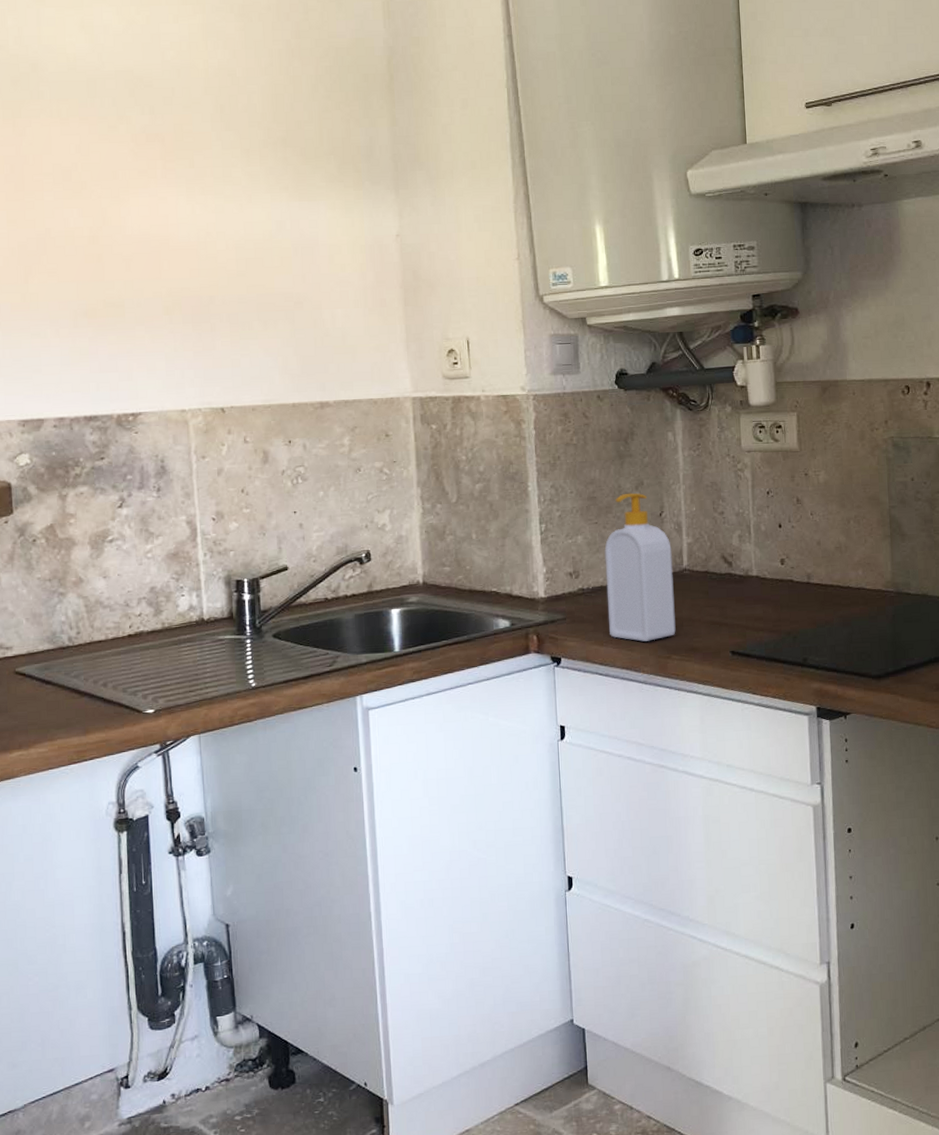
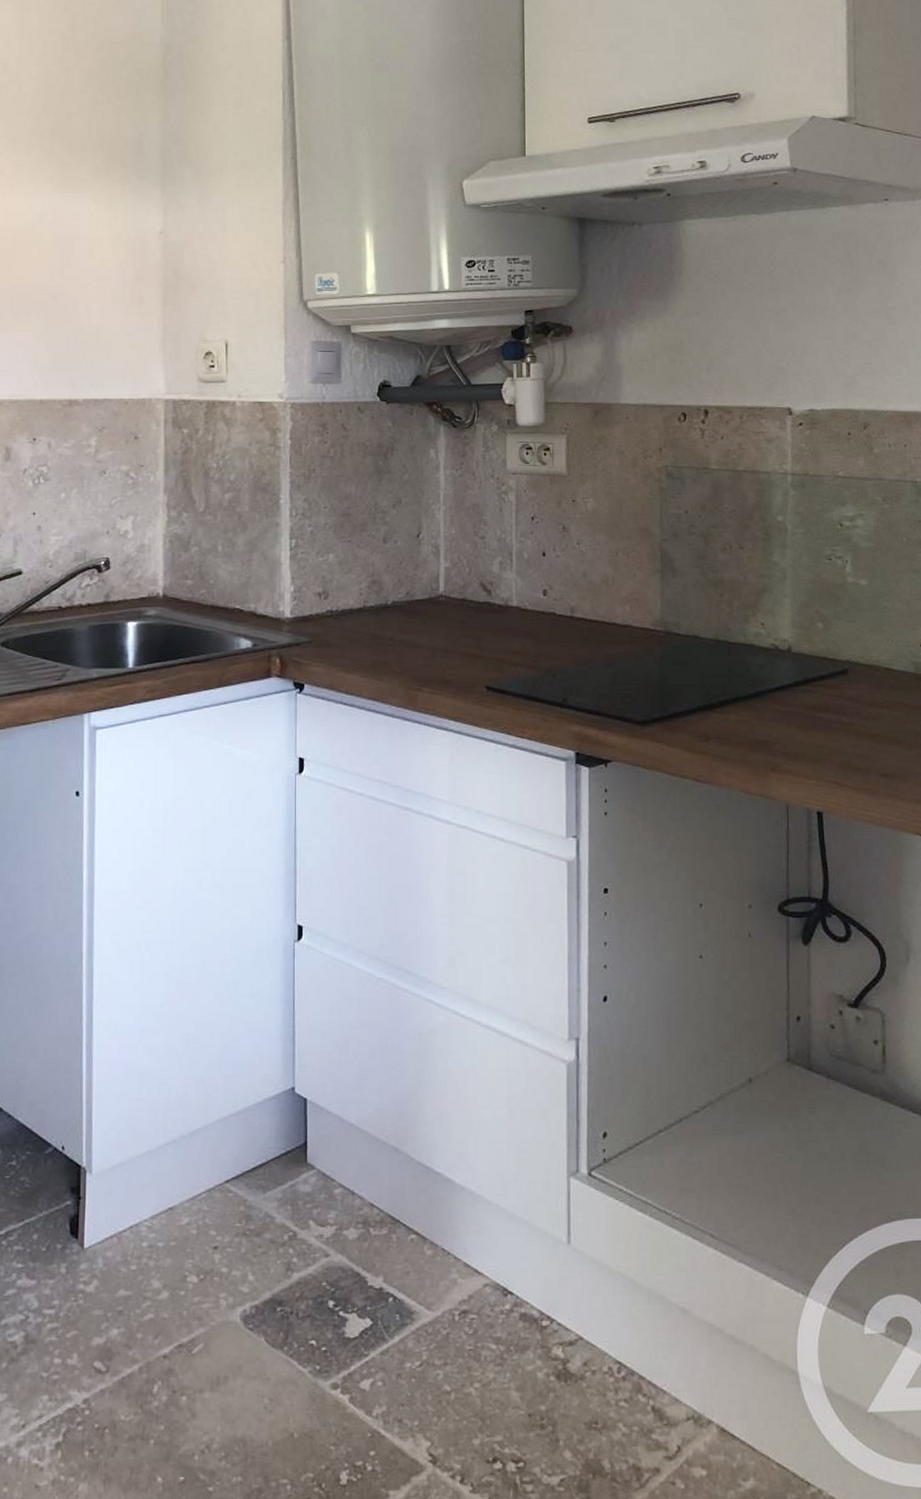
soap bottle: present [604,493,676,642] -> none [356,511,428,671]

